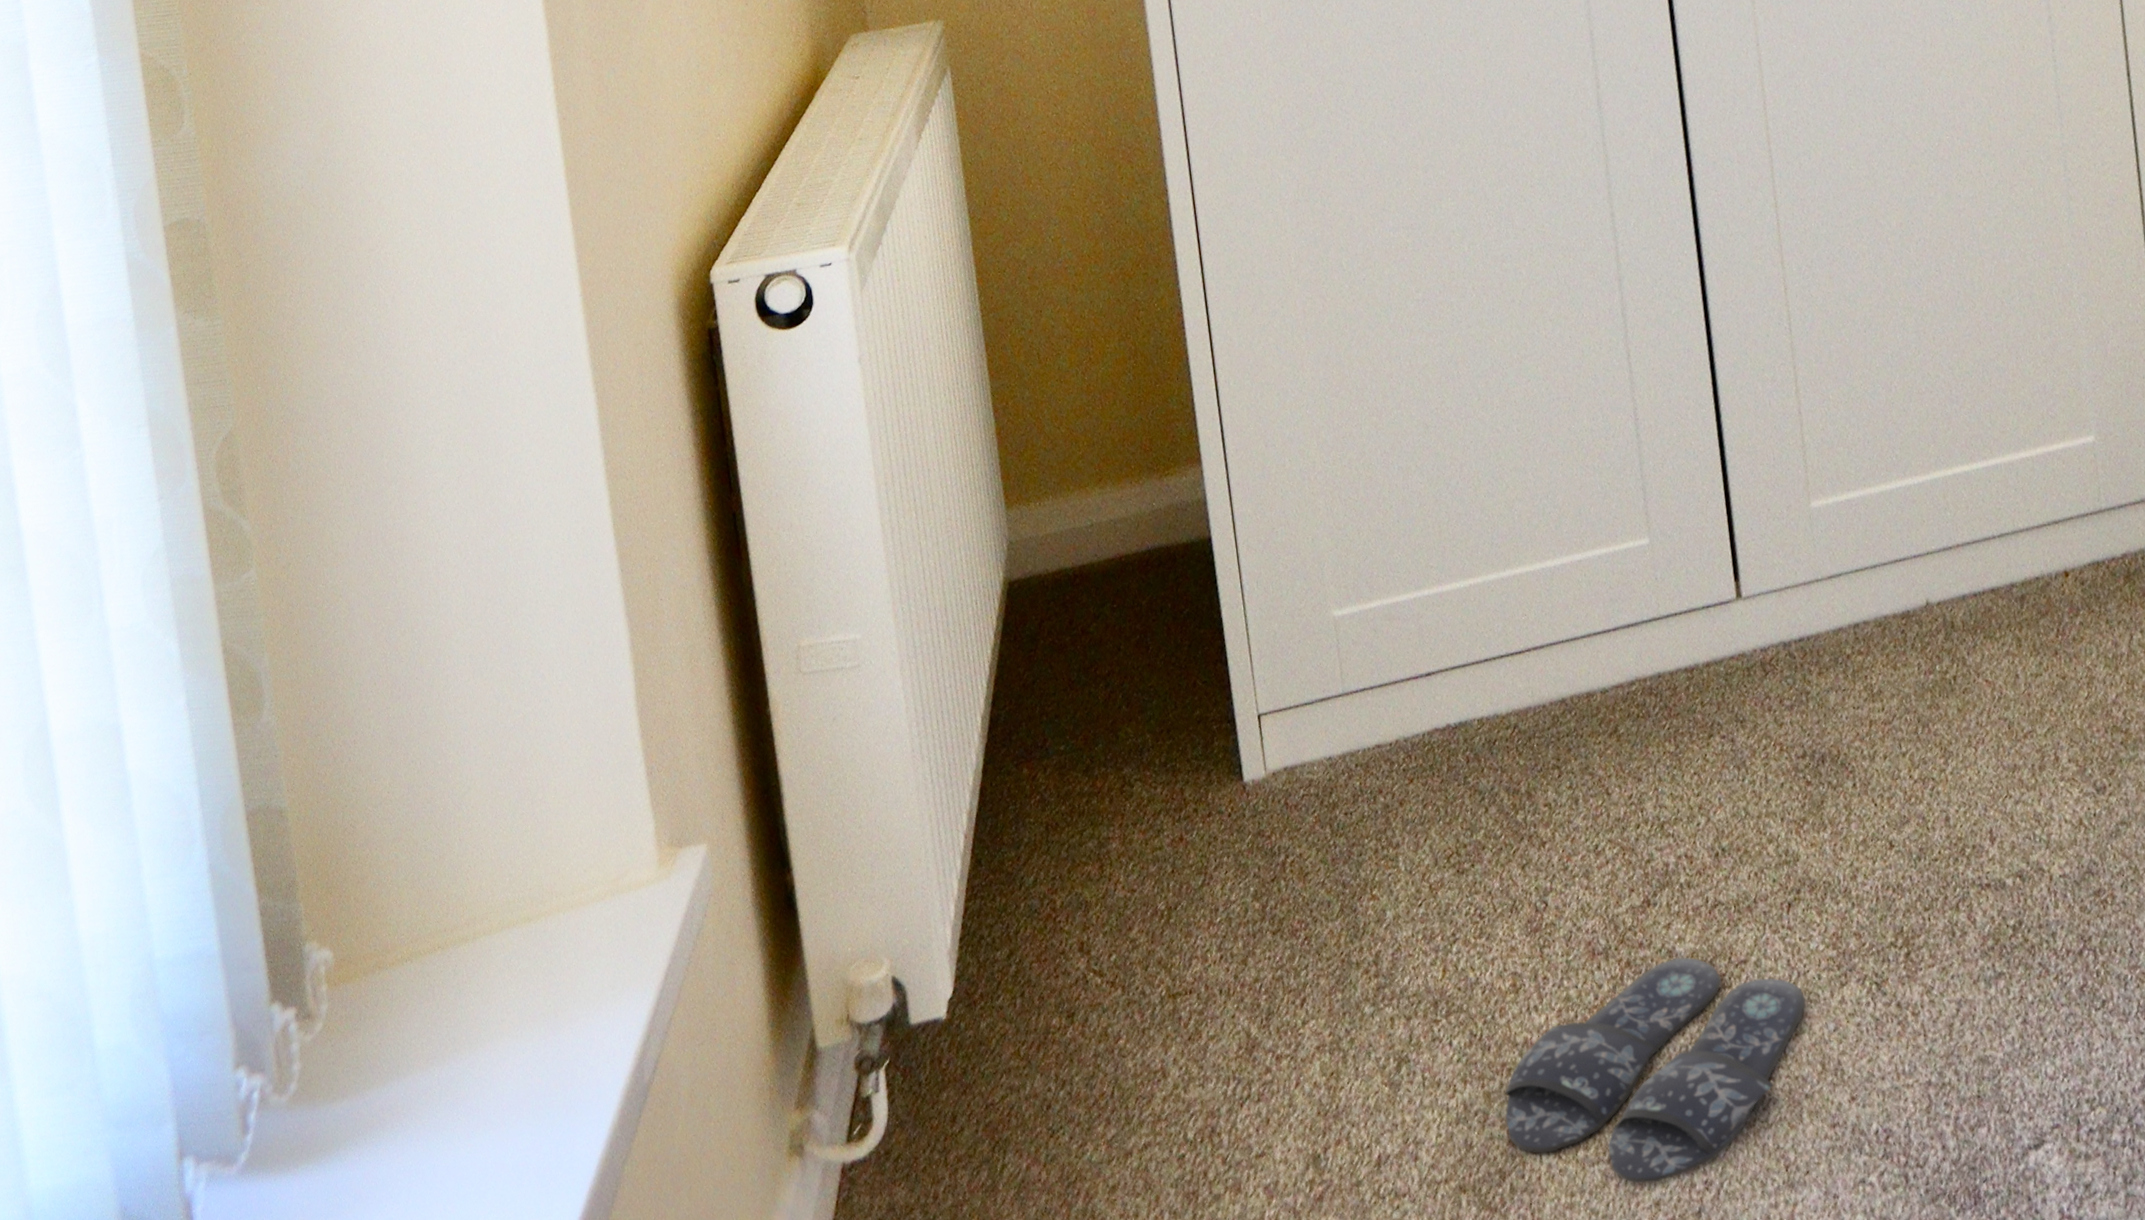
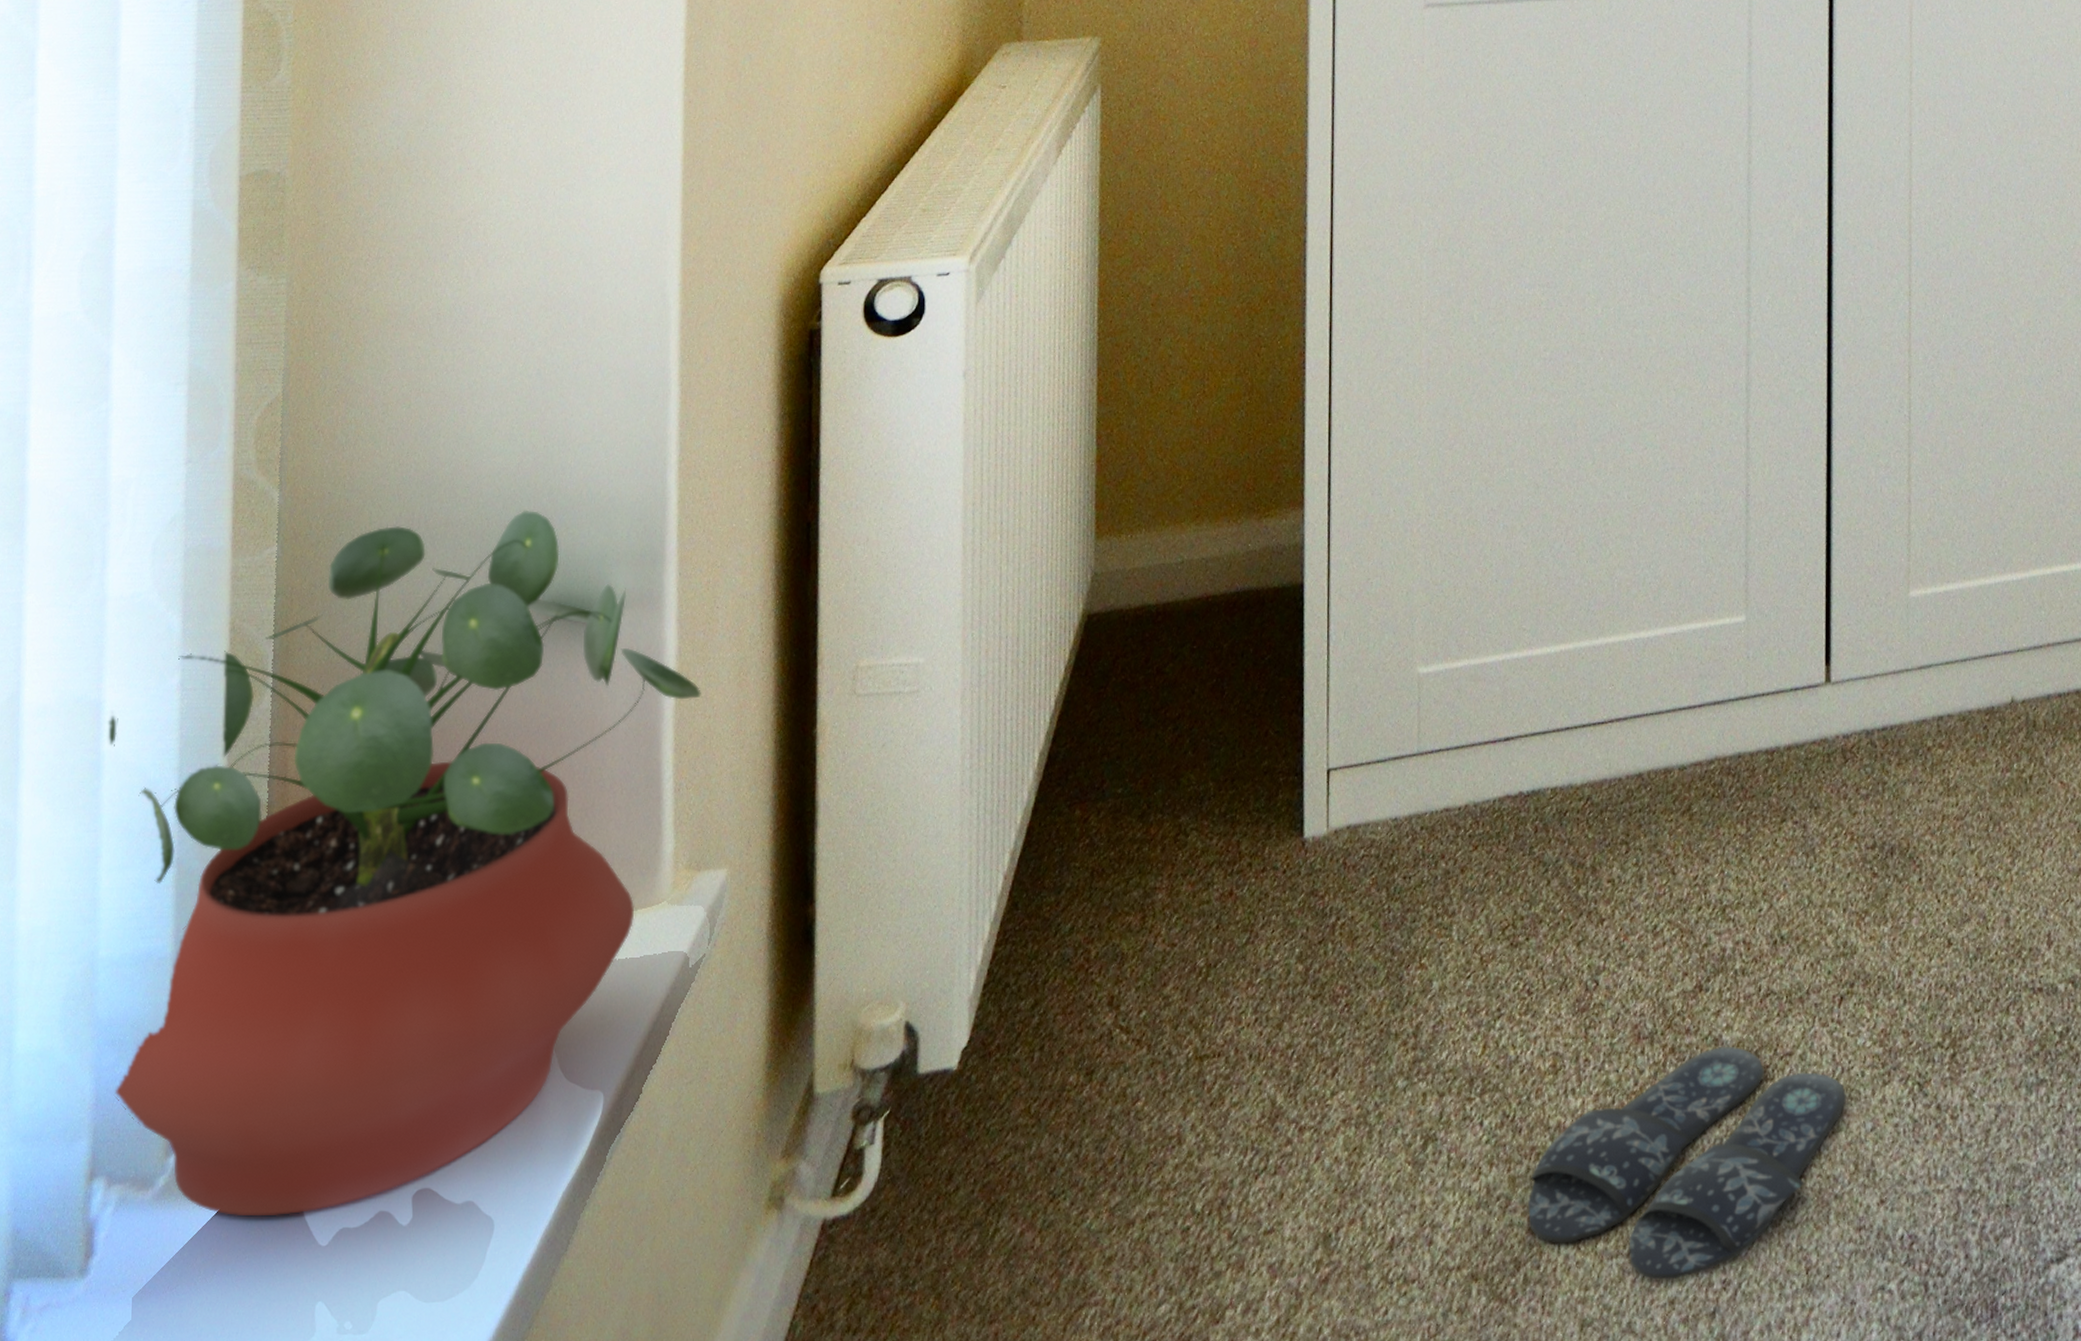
potted plant: none [128,520,659,1185] -> present [107,509,701,1217]

